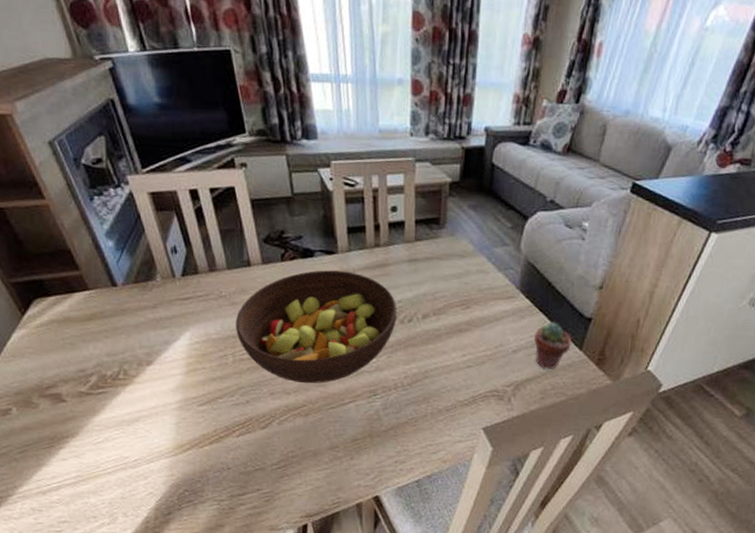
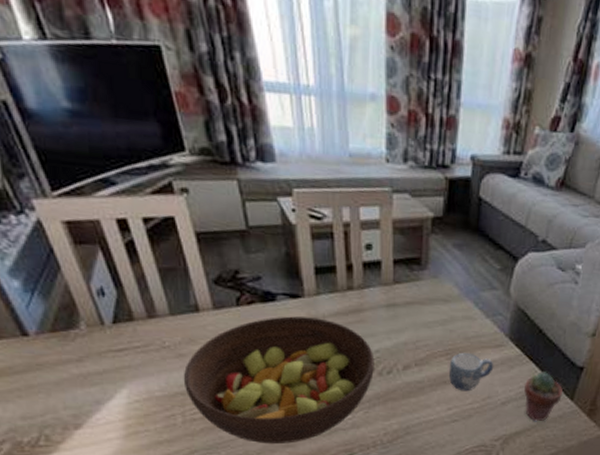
mug: none [463,303,506,340] -> present [448,352,494,392]

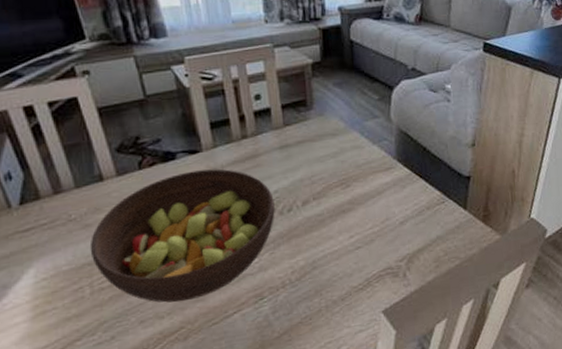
mug: present [448,352,494,392] -> none [345,179,388,218]
potted succulent: present [524,372,564,422] -> none [418,186,456,237]

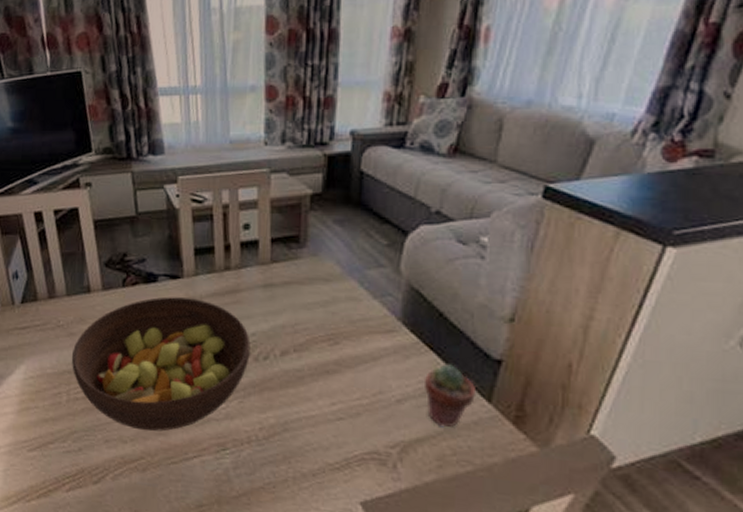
potted succulent: none [418,186,456,237] -> present [424,364,477,428]

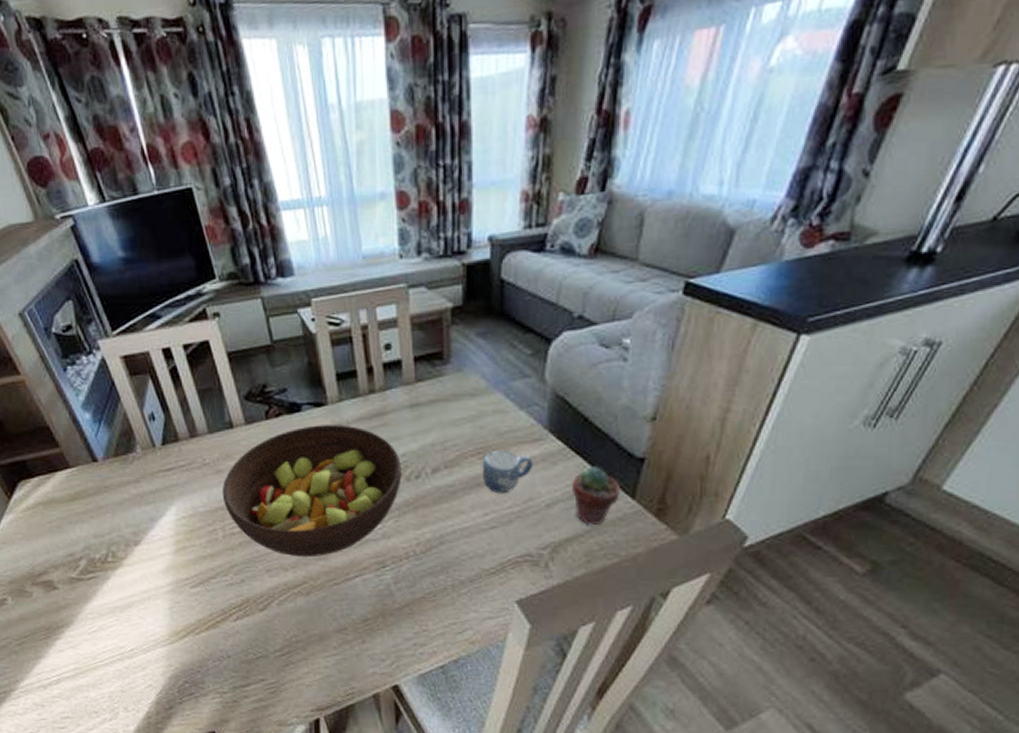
mug: none [331,337,385,384] -> present [482,450,534,494]

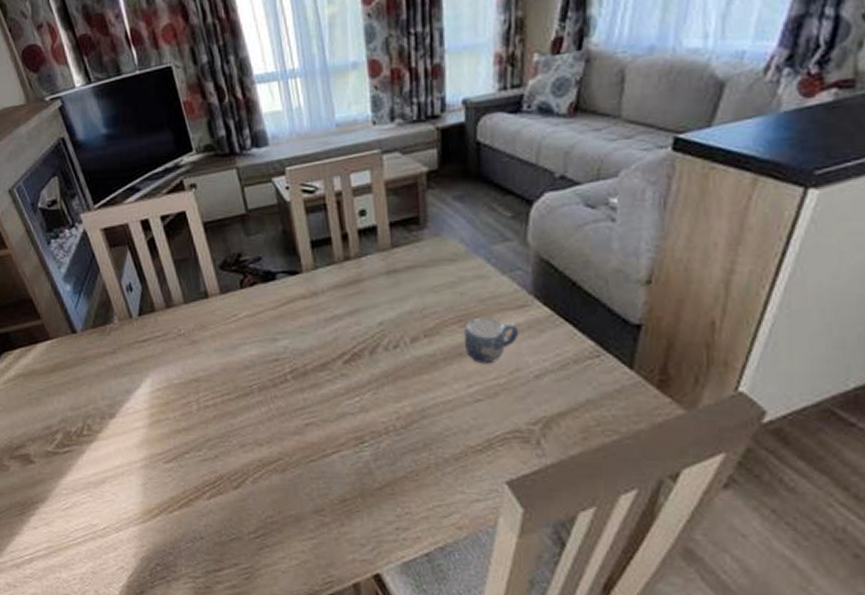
fruit bowl: present [222,425,402,558] -> none [196,293,379,432]
potted succulent: present [571,466,622,526] -> none [561,334,617,399]

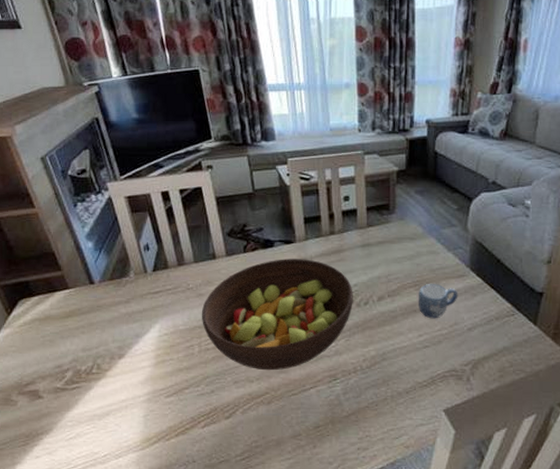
fruit bowl: none [196,293,379,432] -> present [201,259,353,371]

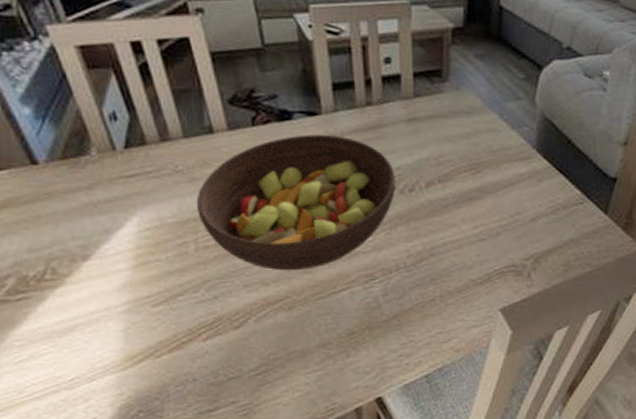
mug: present [418,283,458,319] -> none [473,166,522,208]

